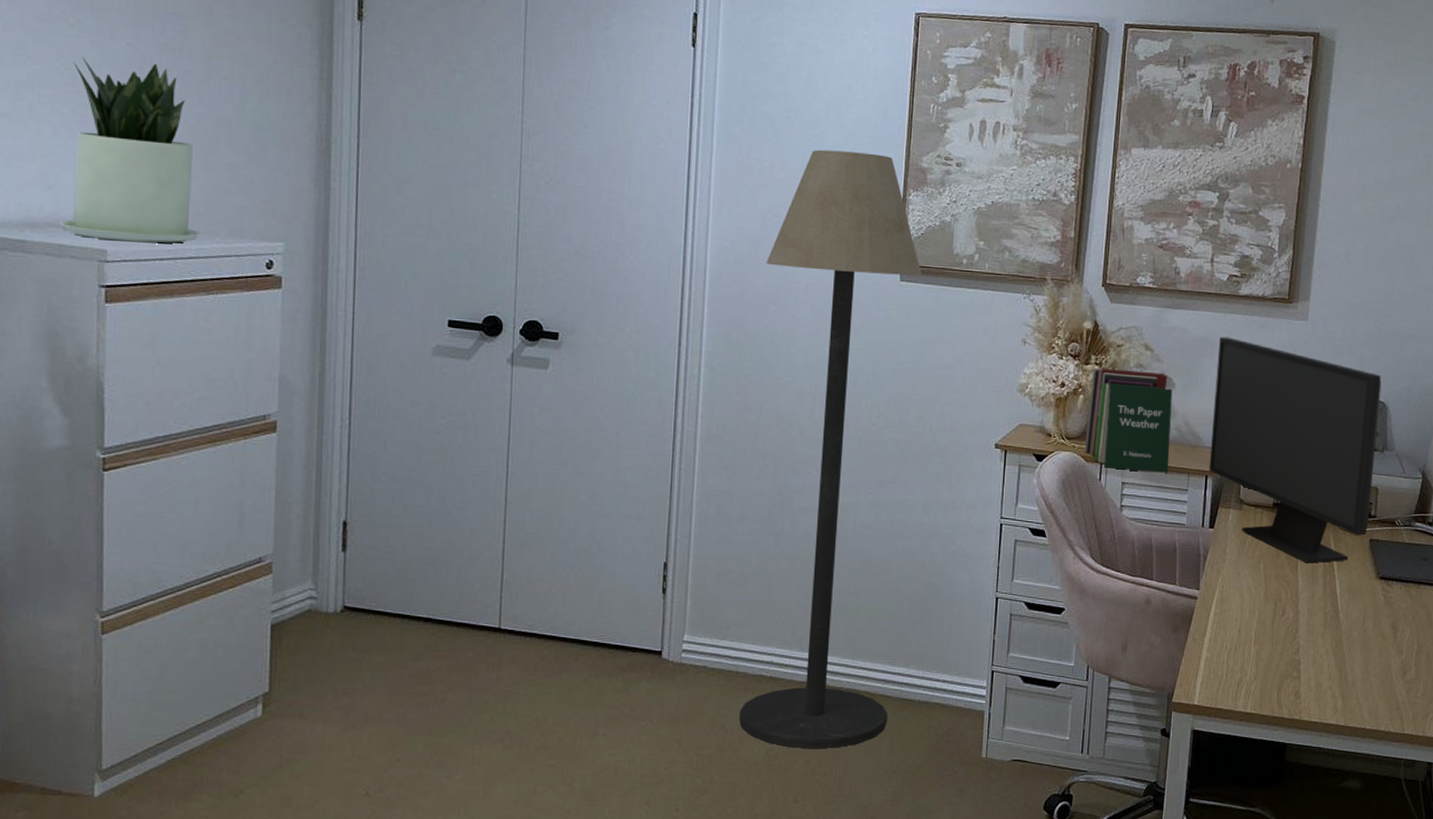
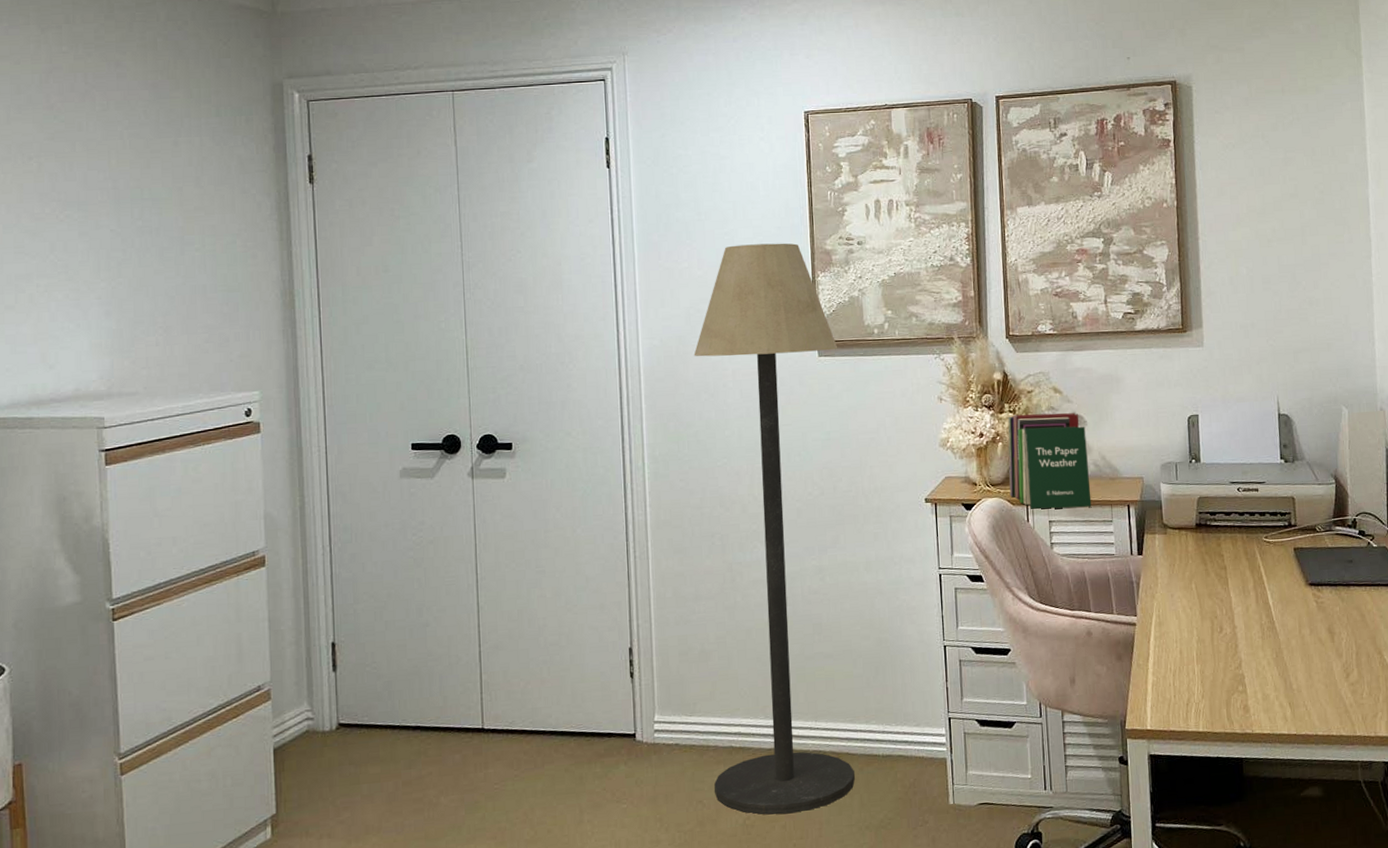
planter: present [59,57,202,244] -> none [61,245,186,408]
computer monitor: present [1208,336,1382,564] -> none [1122,371,1291,579]

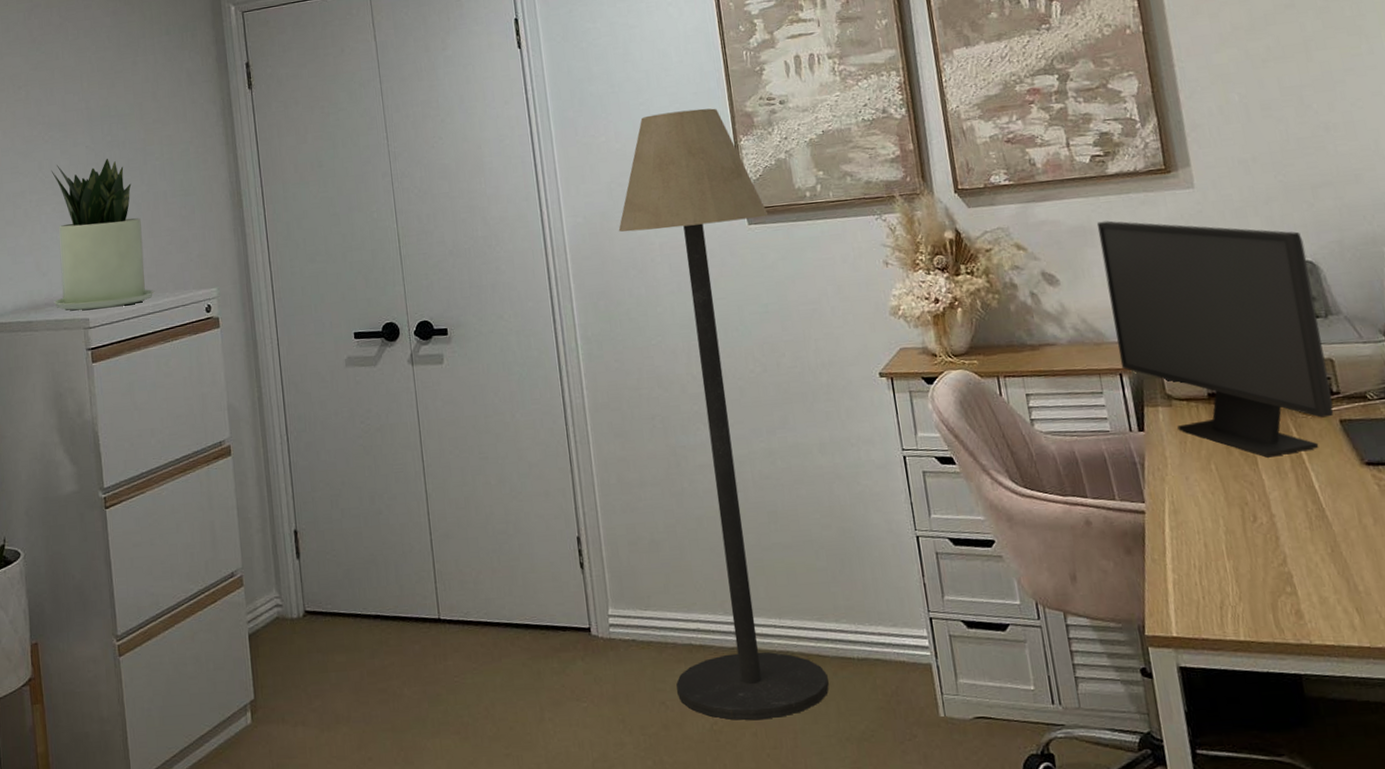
planter: none [61,245,186,408] -> present [51,159,155,311]
books: present [1008,413,1092,510] -> none [965,271,1076,382]
computer monitor: none [1122,371,1291,579] -> present [1096,220,1334,458]

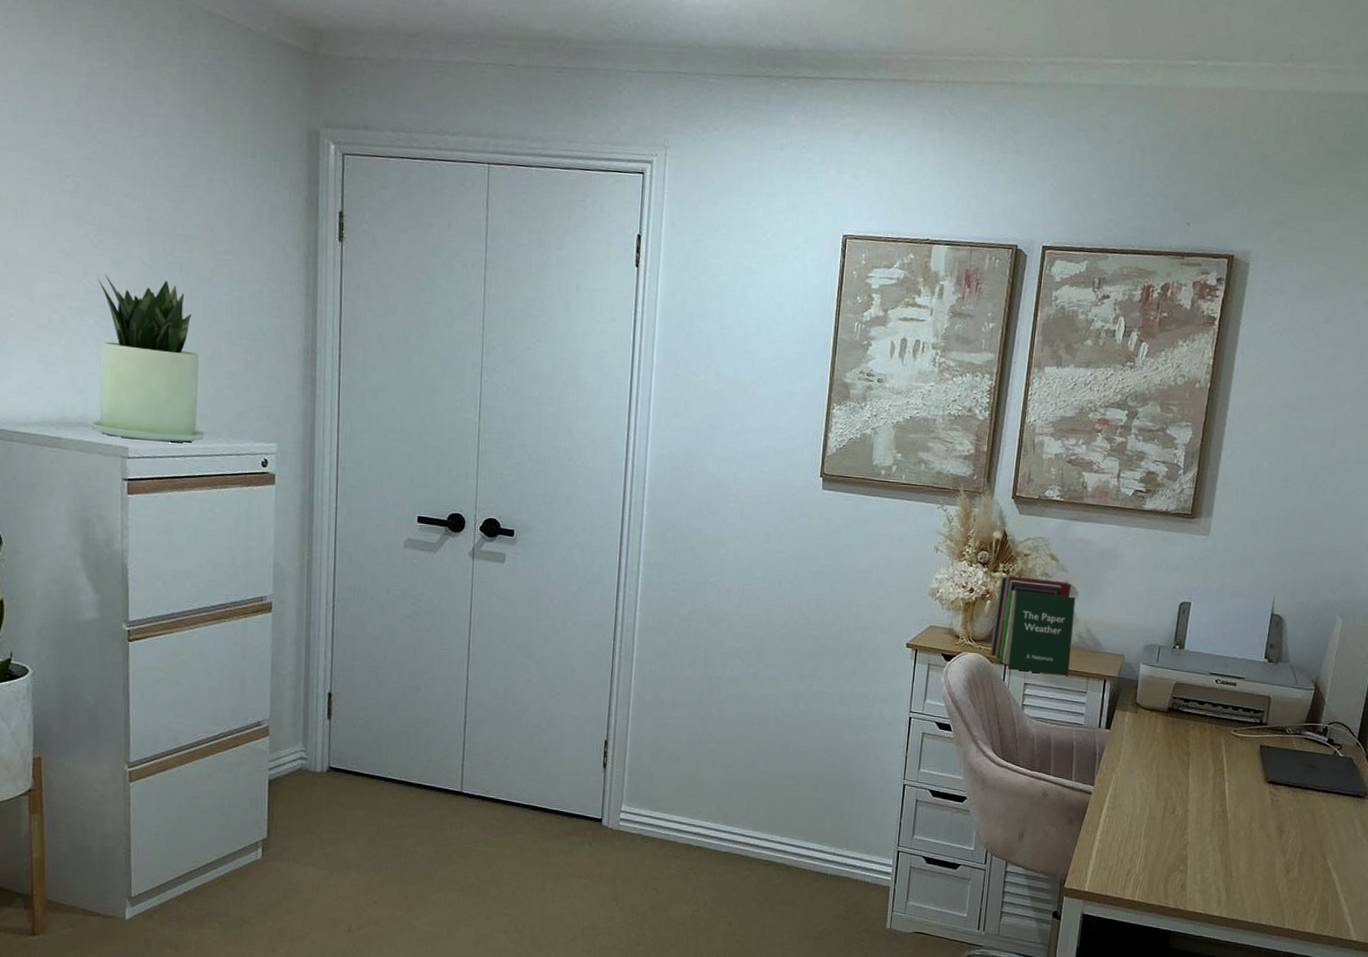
floor lamp: present [618,108,829,721] -> none [669,364,843,913]
books: none [965,271,1076,382] -> present [990,575,1076,676]
computer monitor: present [1096,220,1334,458] -> none [1107,549,1280,766]

